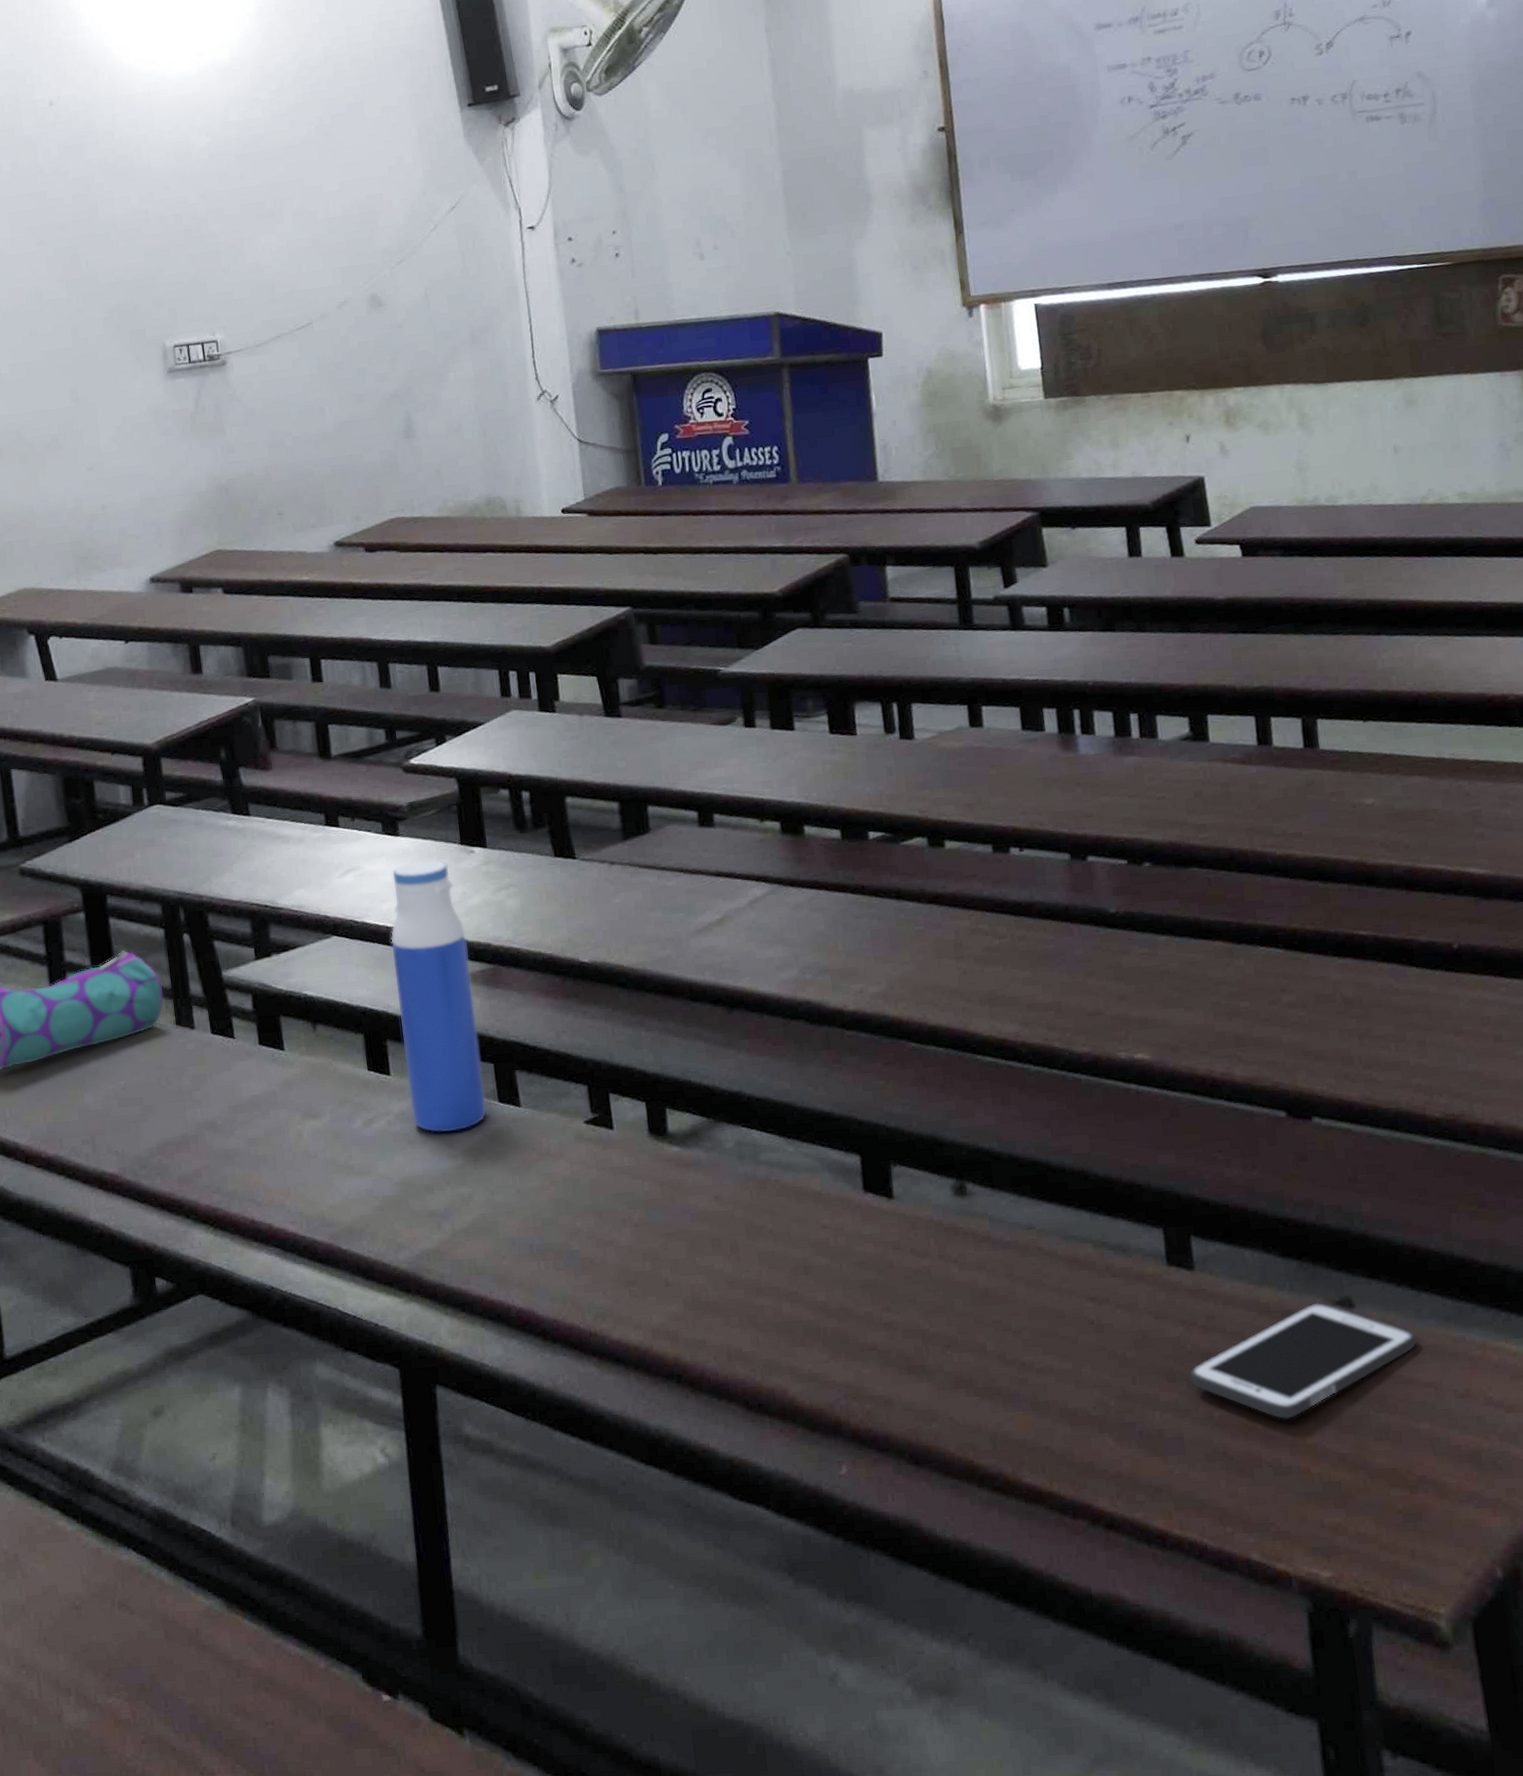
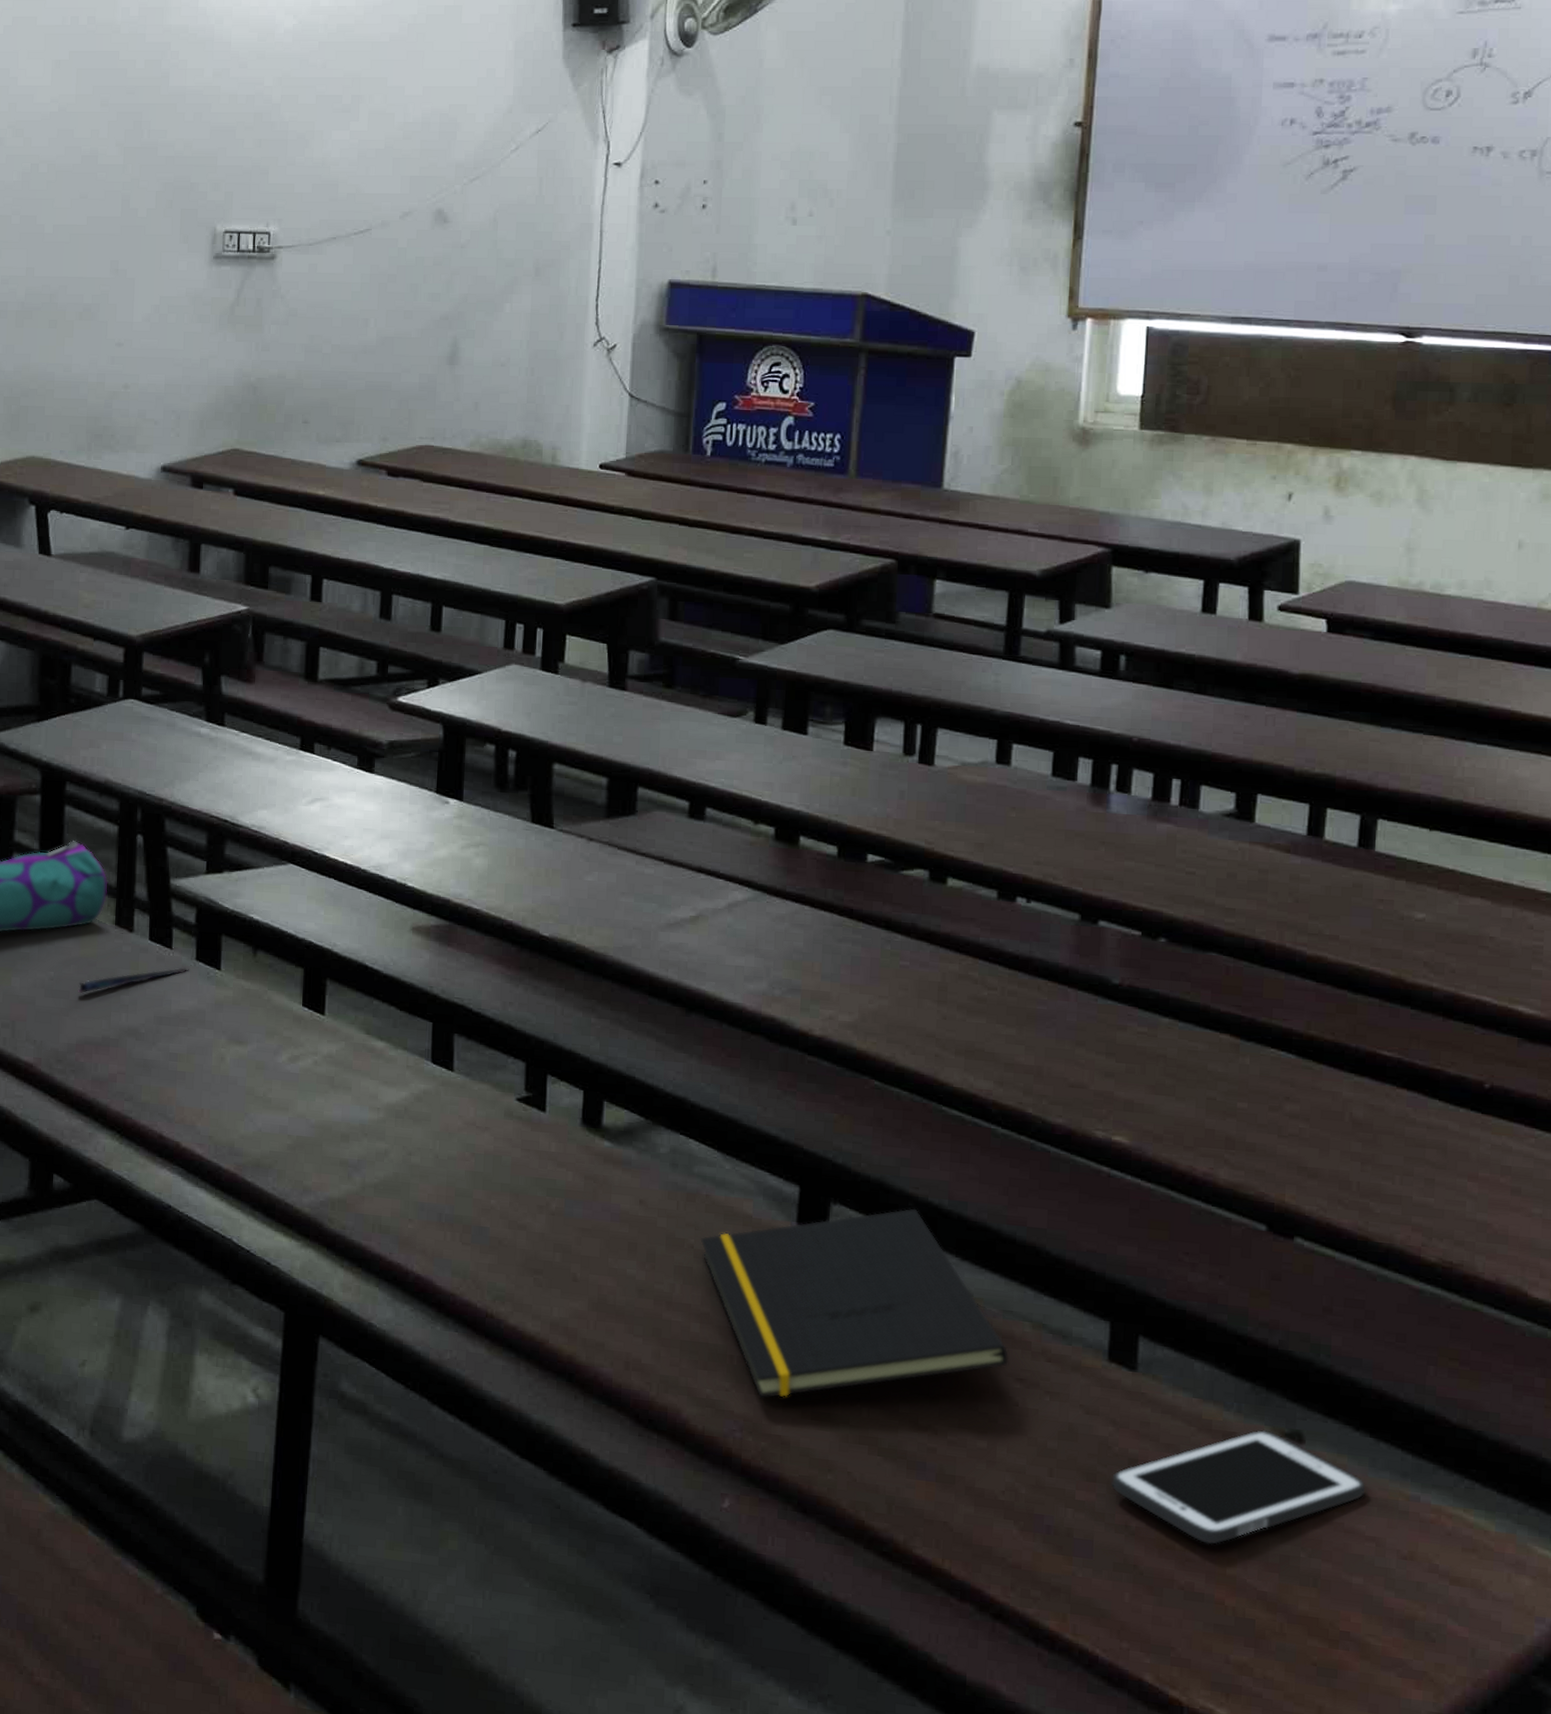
pen: none [150,1054,254,1098] -> present [78,967,189,994]
water bottle: present [390,860,487,1133] -> none [340,802,426,1084]
notepad: none [777,1156,1078,1363] -> present [700,1208,1009,1399]

